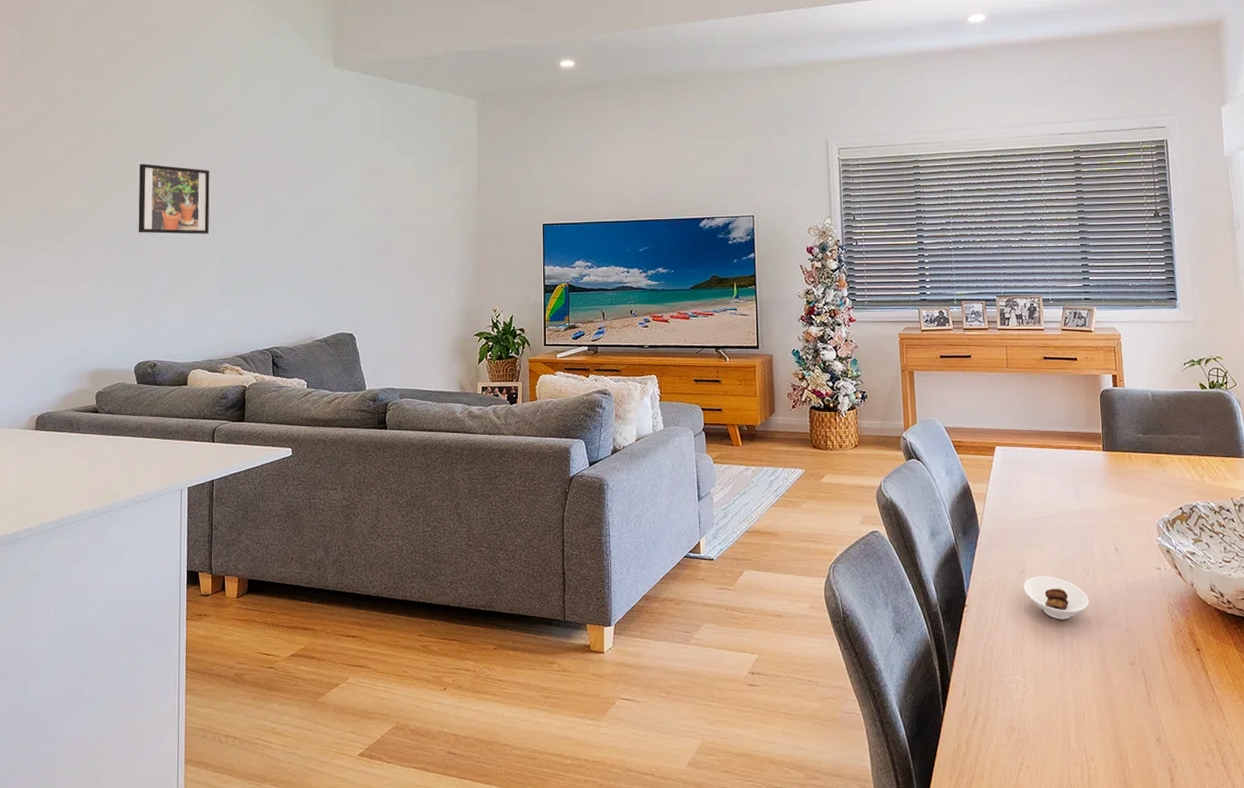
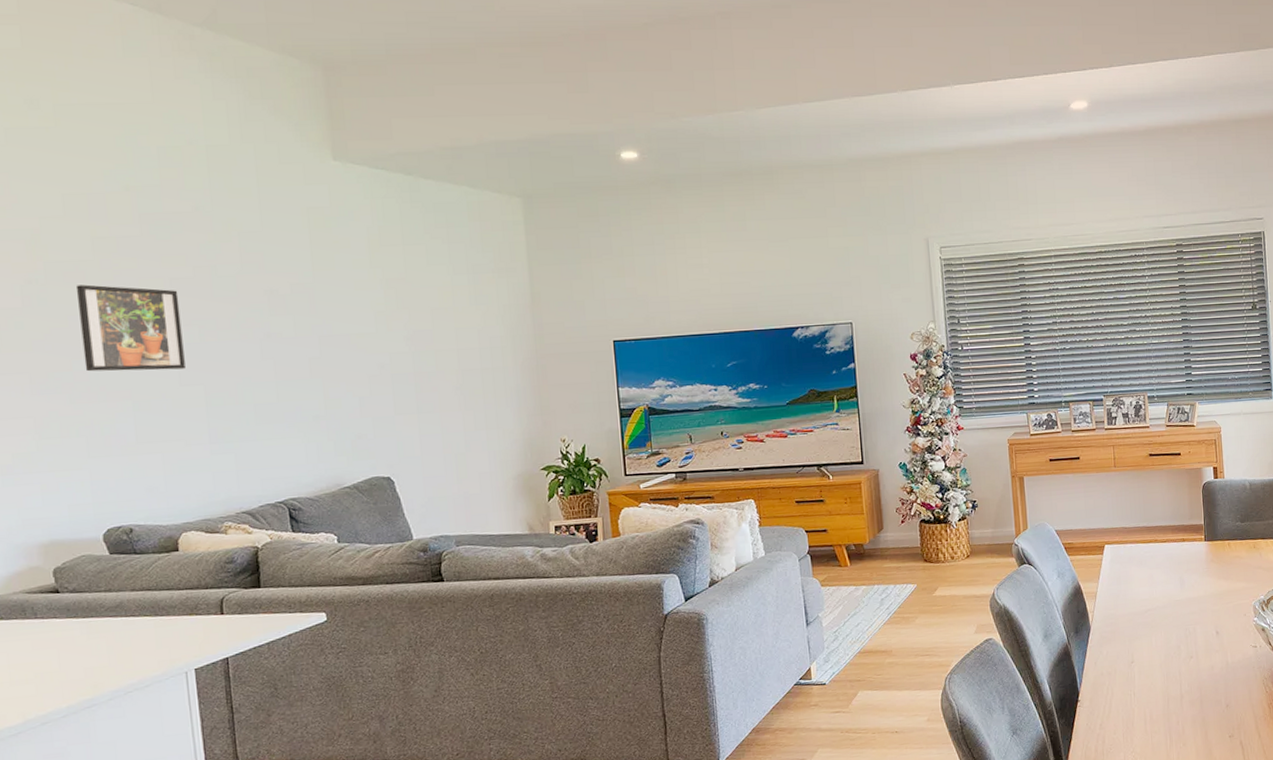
saucer: present [1023,576,1089,620] -> none [1132,664,1193,704]

